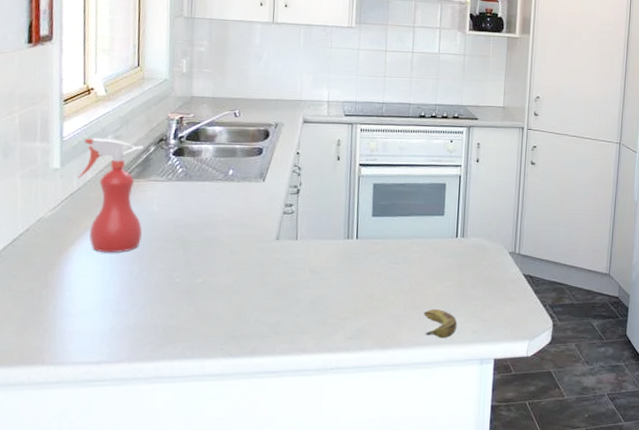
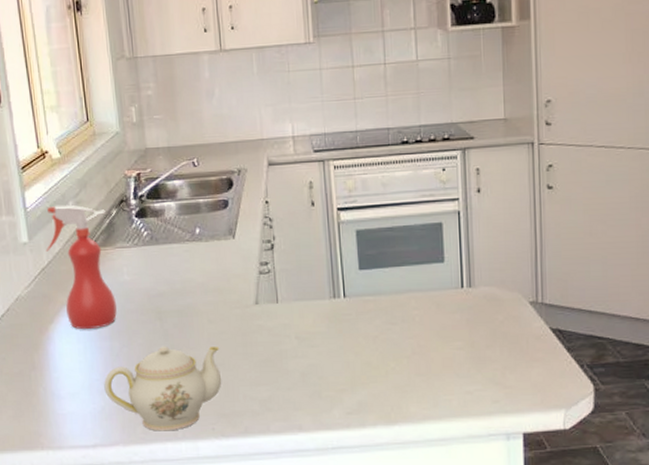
teapot: none [117,272,238,350] -> present [104,346,222,431]
banana: present [424,308,457,339] -> none [432,375,474,411]

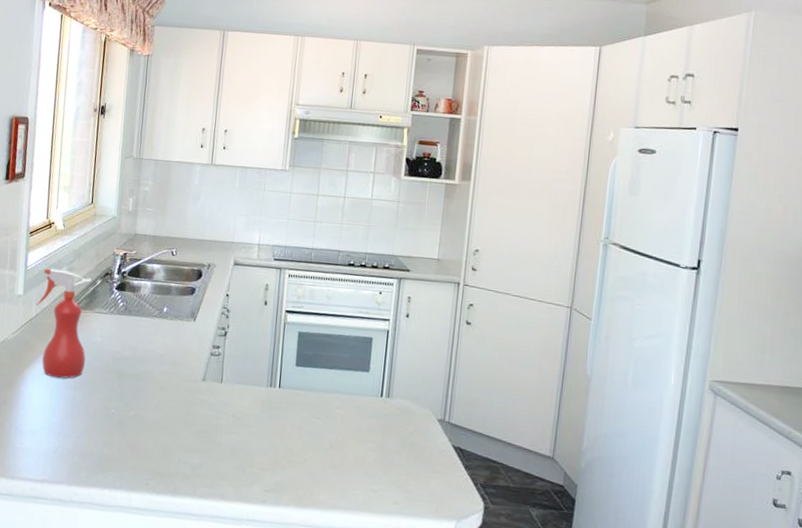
teapot: present [104,346,222,431] -> none [60,403,166,480]

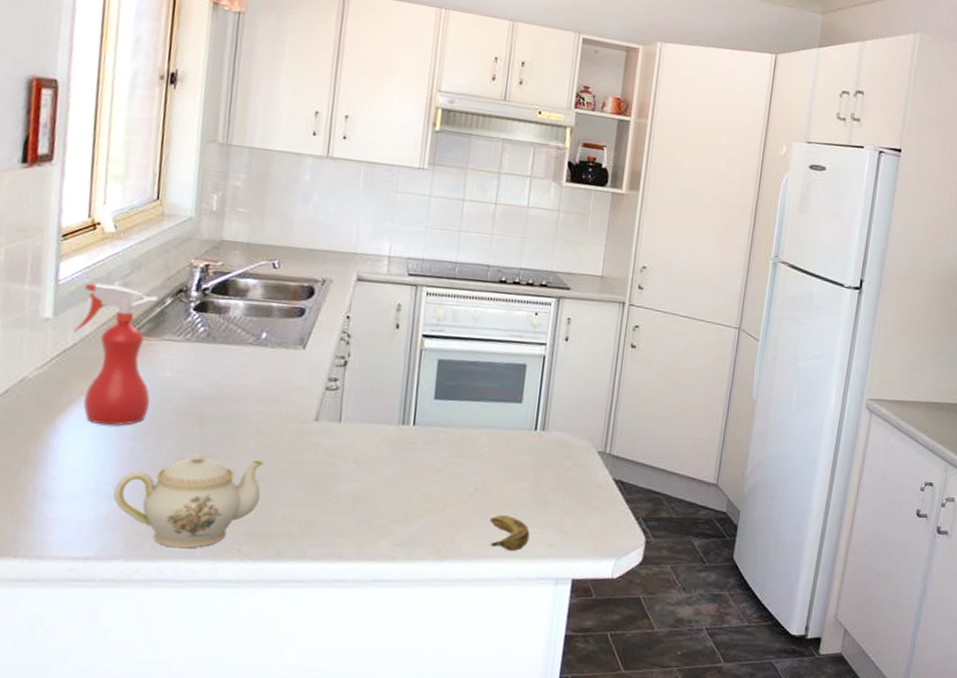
teapot: none [60,403,166,480] -> present [113,453,265,549]
banana: none [343,471,378,505] -> present [490,514,530,552]

